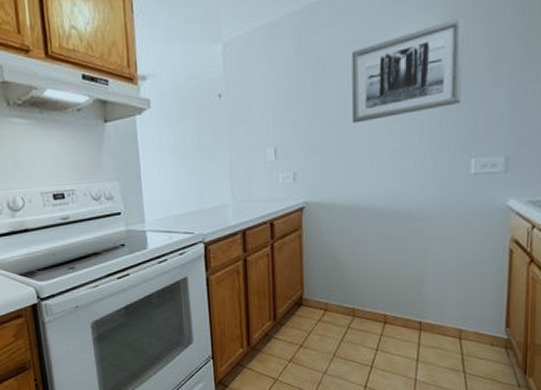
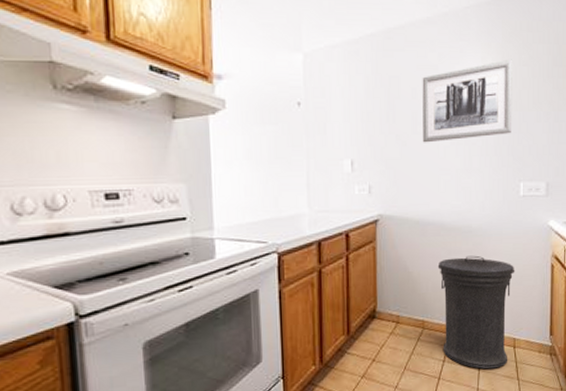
trash can: none [369,241,463,360] -> present [437,255,515,369]

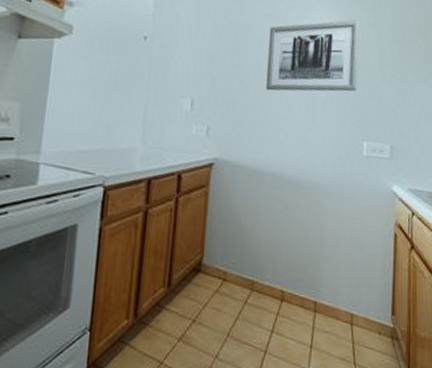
trash can: present [437,255,515,369] -> none [271,213,356,348]

